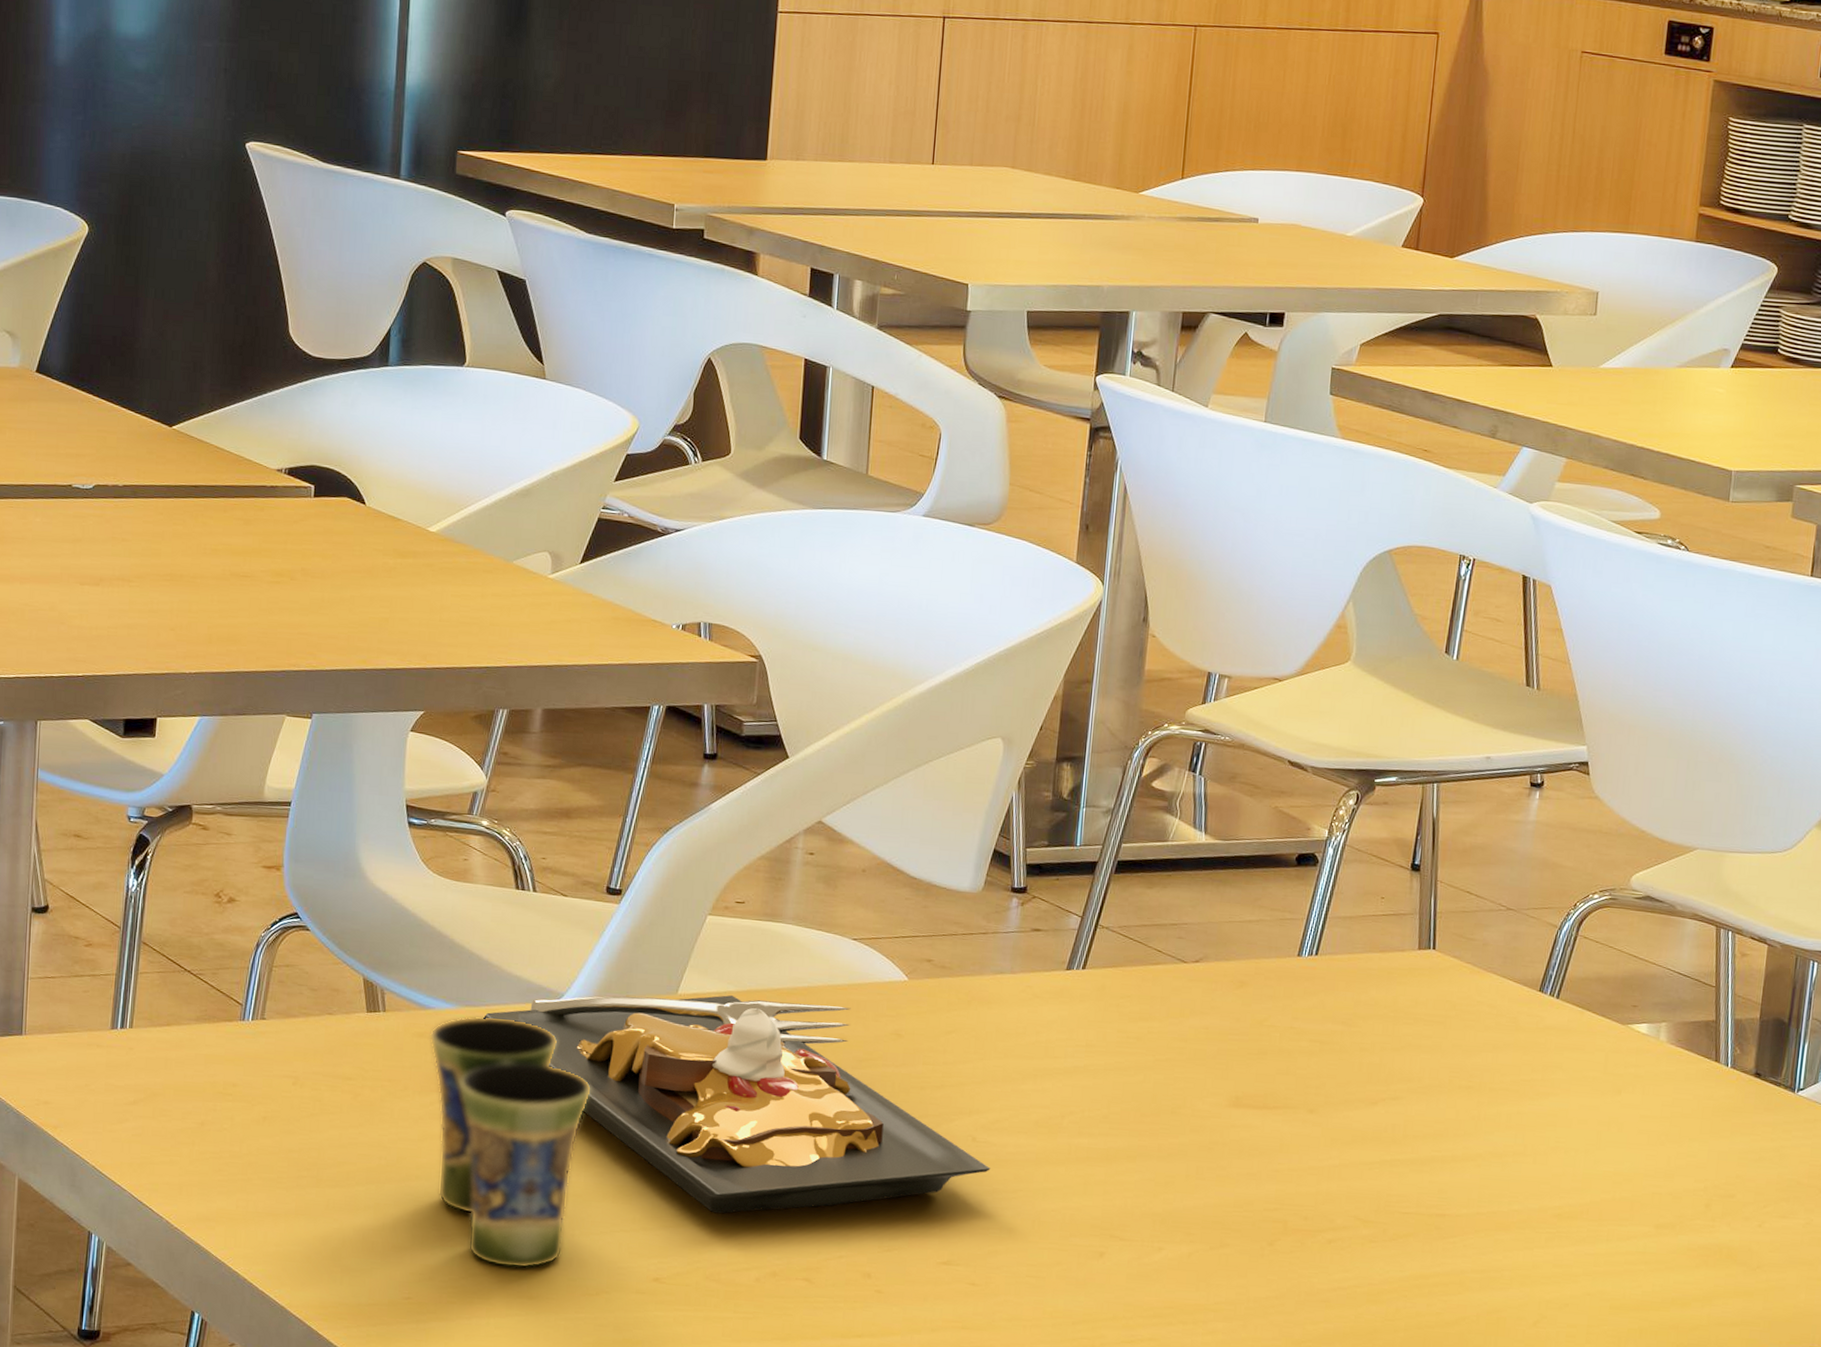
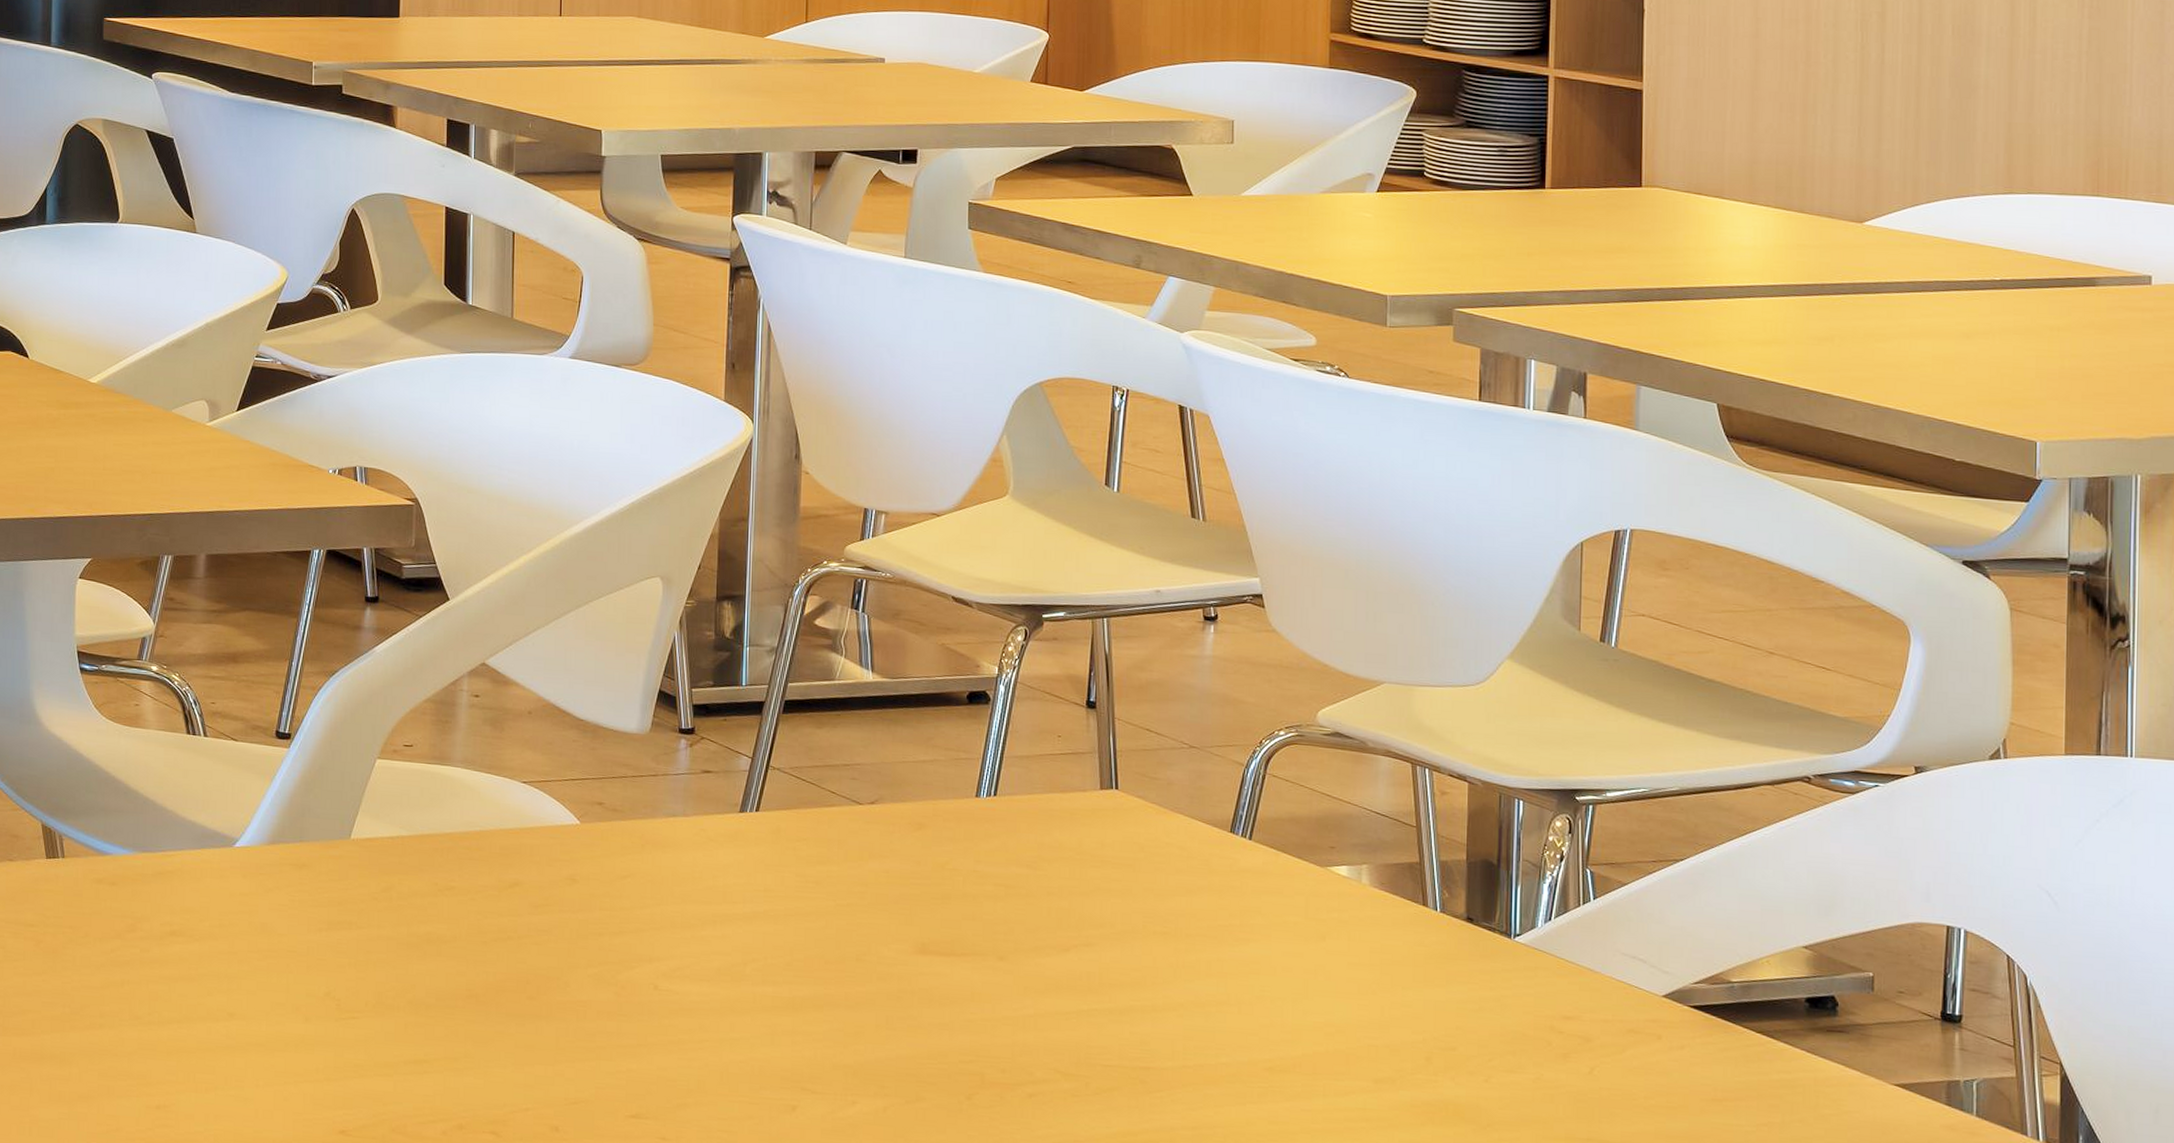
cup: present [429,1016,591,1269] -> none [107,862,269,1120]
plate: present [482,995,991,1214] -> none [159,840,675,1064]

